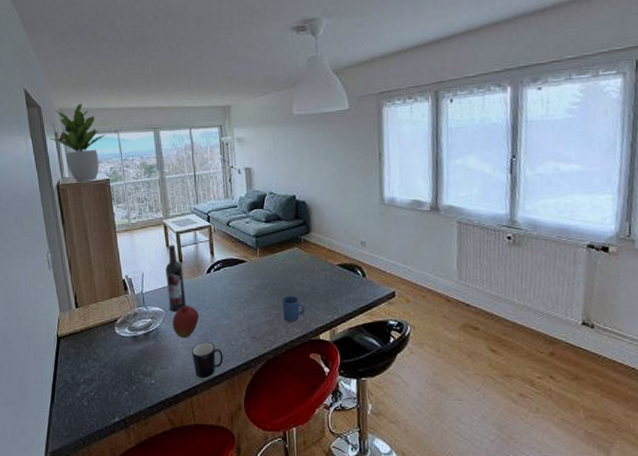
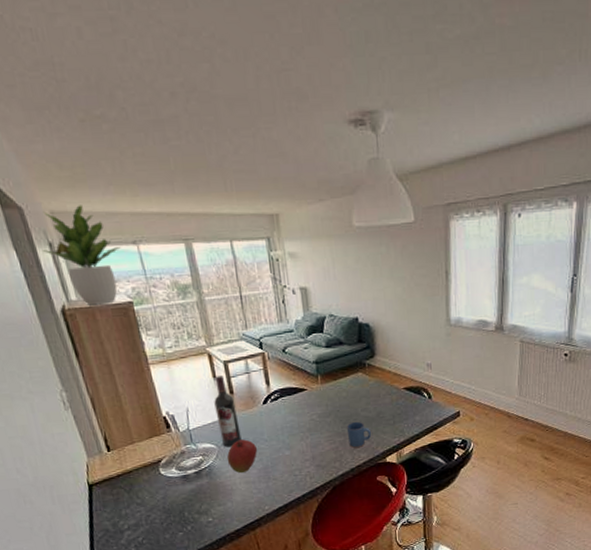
mug: present [191,341,223,381] -> none [251,474,287,513]

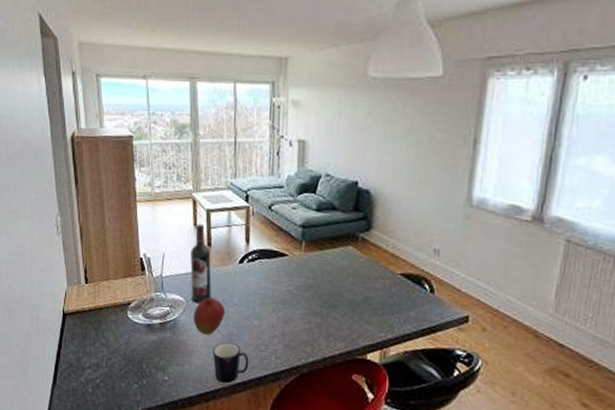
potted plant: present [42,205,121,305] -> none [65,37,131,136]
mug: none [251,474,287,513] -> present [212,342,249,386]
mug: present [346,421,372,448] -> none [325,302,354,335]

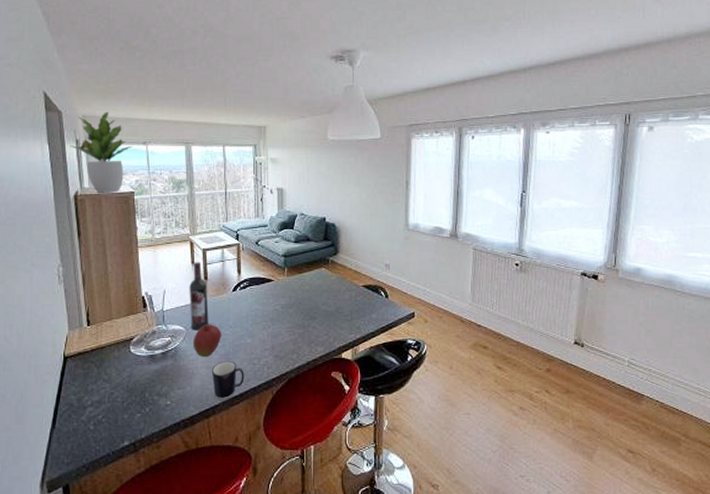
potted plant: none [65,37,131,136] -> present [69,111,133,193]

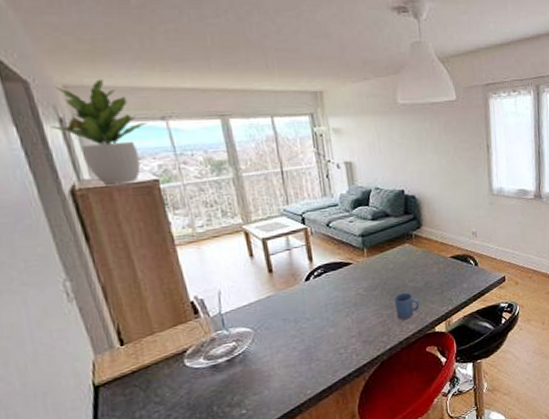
wine bottle: present [189,262,209,330] -> none [250,254,281,330]
fruit: present [193,324,222,358] -> none [264,319,299,357]
mug: present [211,360,244,401] -> none [291,355,332,398]
mug: none [306,314,330,341] -> present [394,292,420,320]

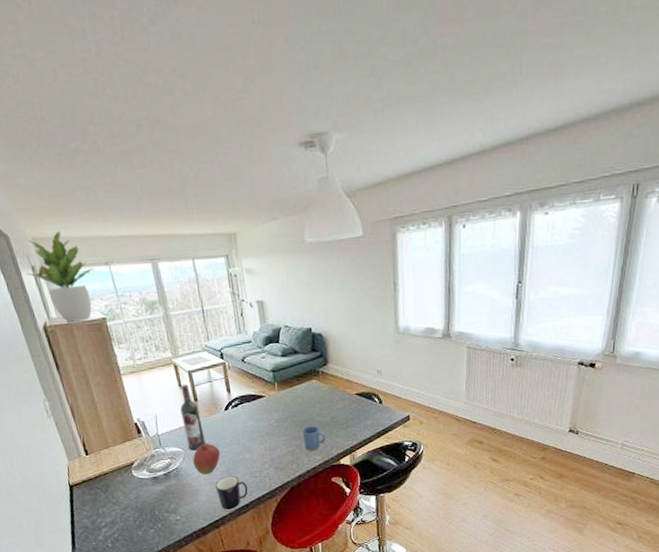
wine bottle: none [250,254,281,330] -> present [180,384,206,451]
fruit: none [264,319,299,357] -> present [192,443,221,475]
mug: none [291,355,332,398] -> present [215,475,248,512]

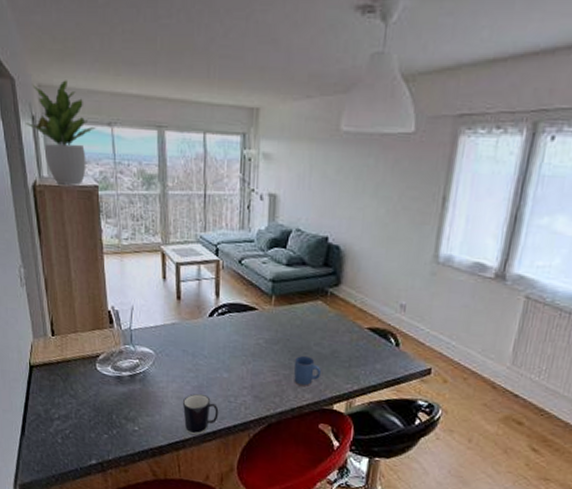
wine bottle: present [180,384,206,451] -> none [159,277,181,356]
fruit: present [192,443,221,475] -> none [162,350,196,387]

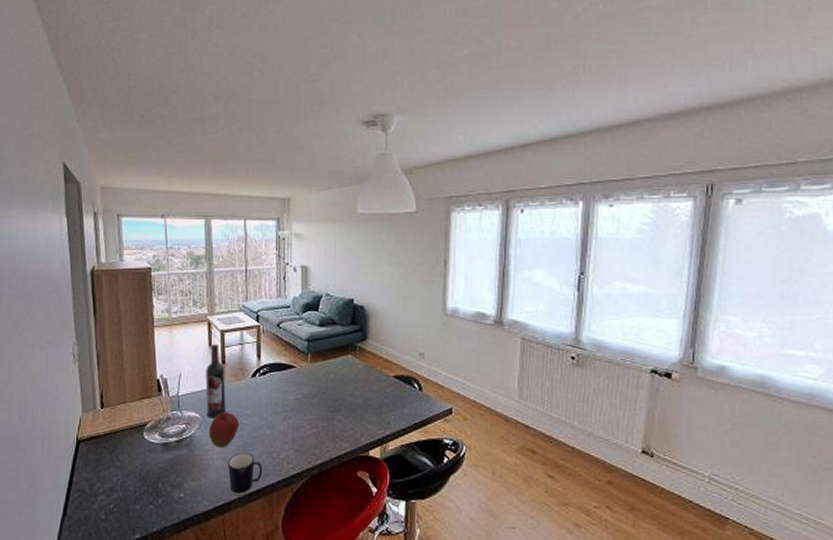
potted plant: present [25,80,96,185] -> none [87,183,151,268]
wine bottle: none [159,277,181,356] -> present [205,344,226,418]
fruit: none [162,350,196,387] -> present [208,412,240,449]
mug: present [293,355,322,386] -> none [330,406,356,435]

